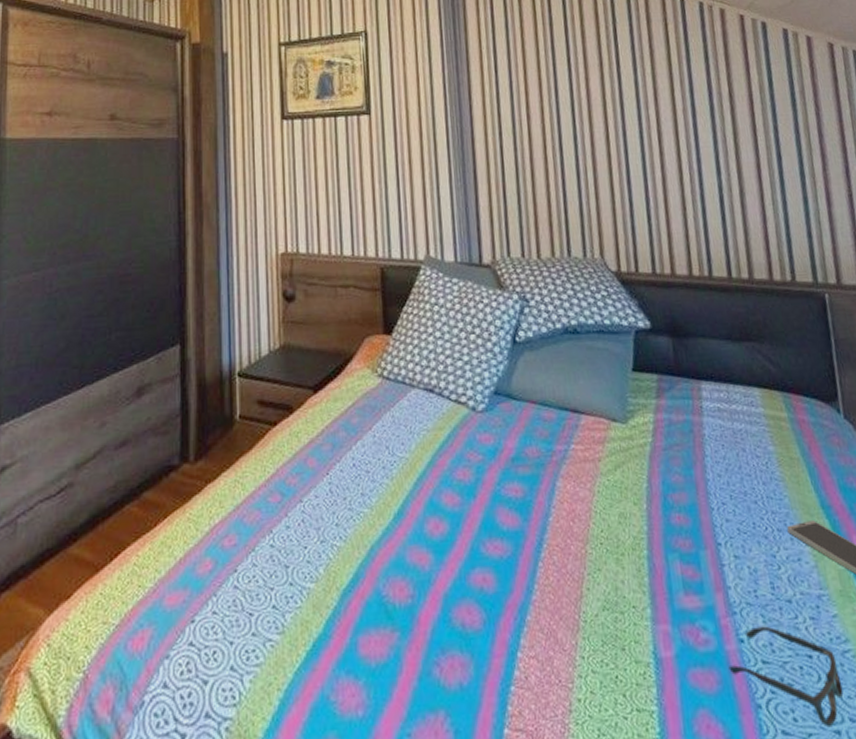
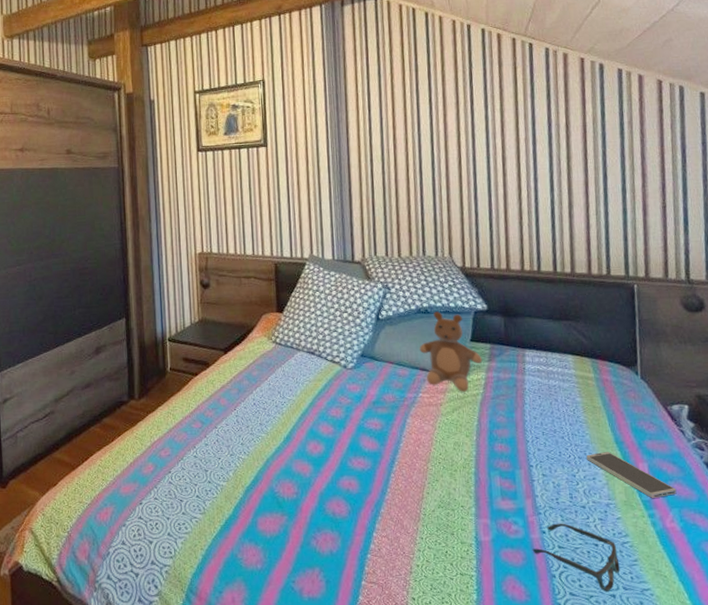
teddy bear: none [568,331,649,442] -> present [419,311,483,392]

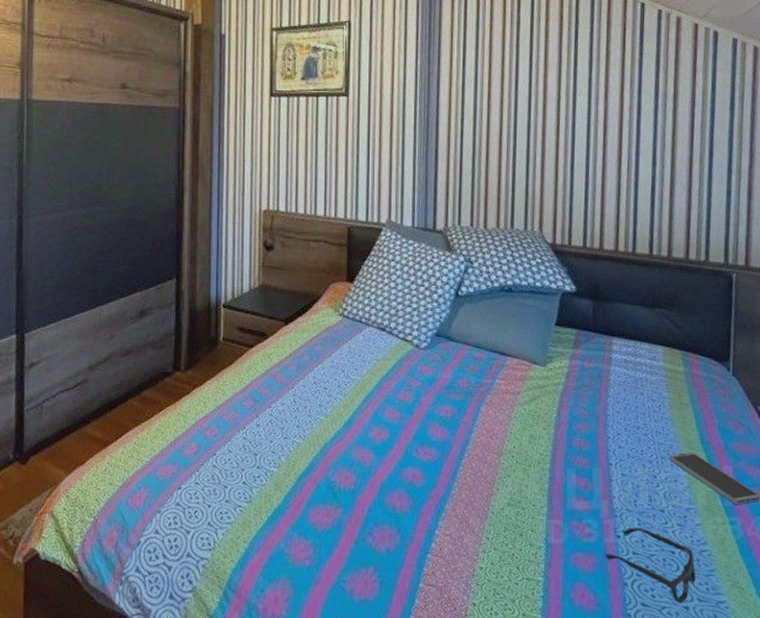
teddy bear: present [419,311,483,392] -> none [499,291,567,380]

